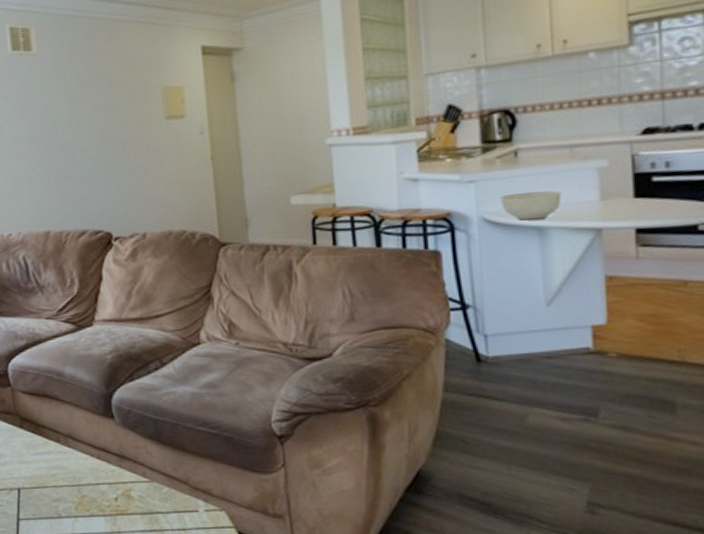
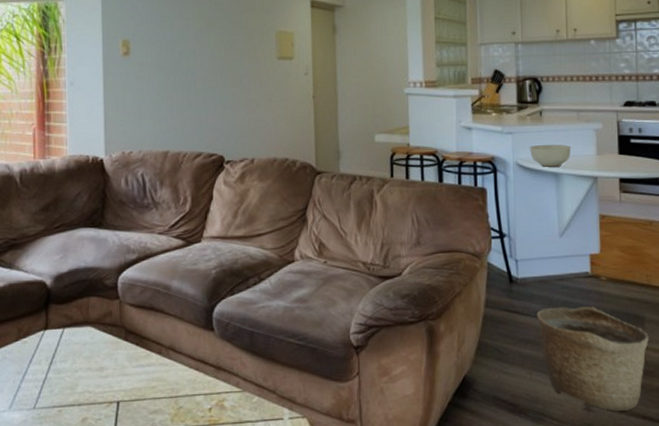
basket: none [515,389,682,515] -> present [536,307,649,411]

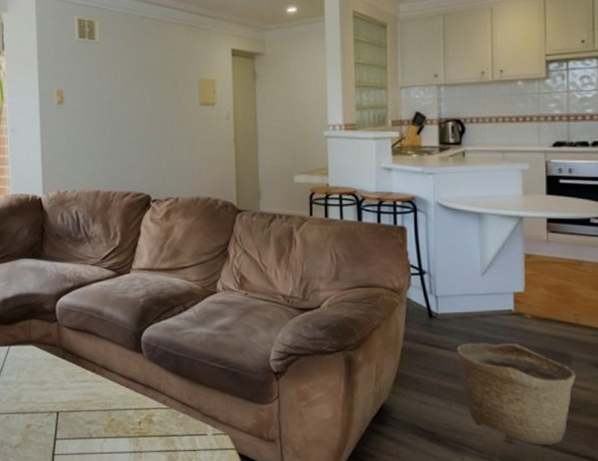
bowl: present [529,144,571,167] -> none [450,184,495,207]

